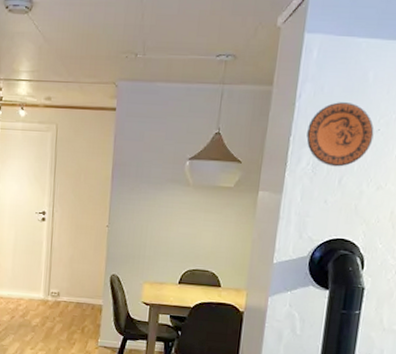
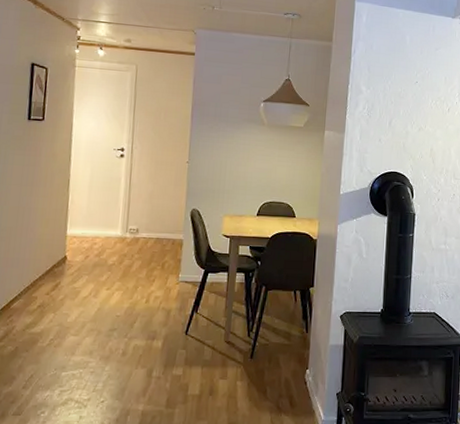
decorative plate: present [306,102,374,167] -> none [361,58,413,112]

